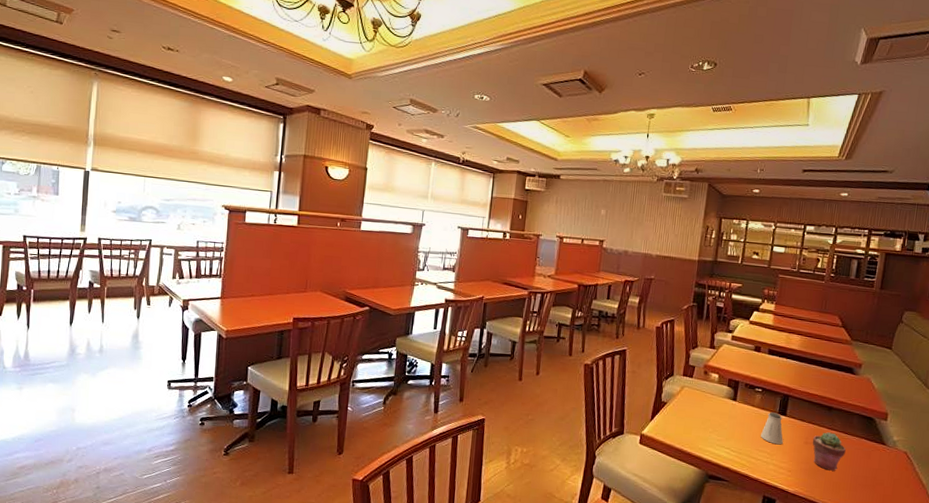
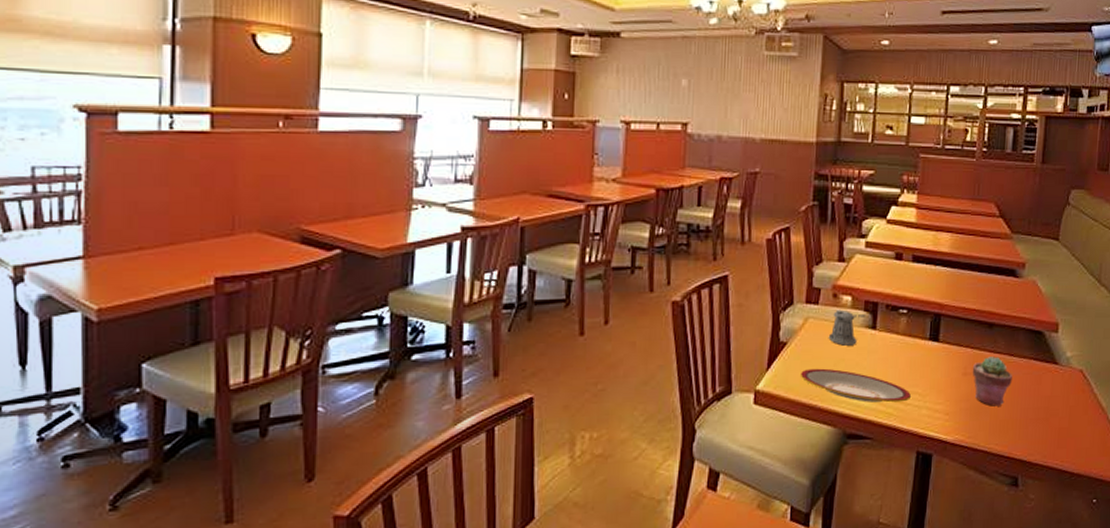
plate: none [675,423,761,458] -> present [800,368,911,403]
pepper shaker: none [698,383,729,411] -> present [828,309,866,346]
saltshaker: present [761,412,783,445] -> none [909,339,937,381]

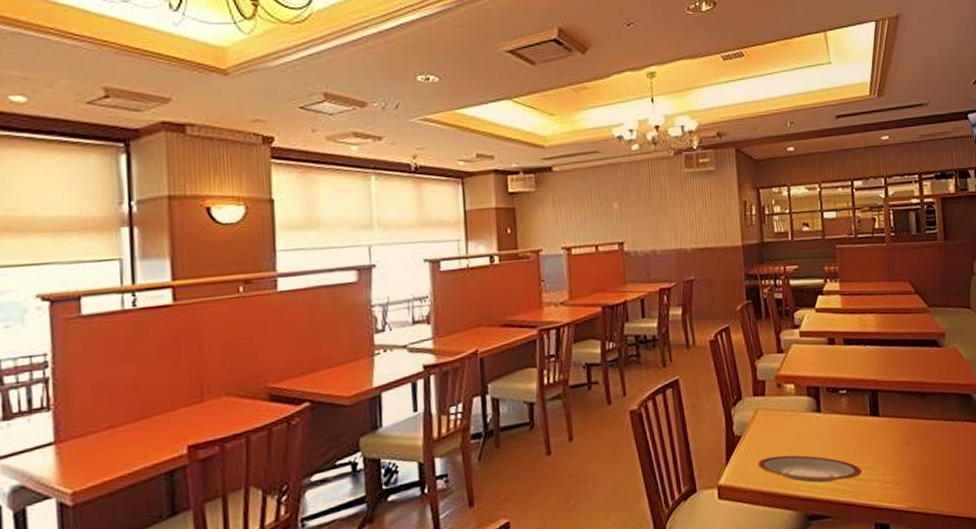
pepper shaker: present [828,309,866,346] -> none [778,397,810,432]
potted succulent: present [972,356,1012,406] -> none [913,423,951,471]

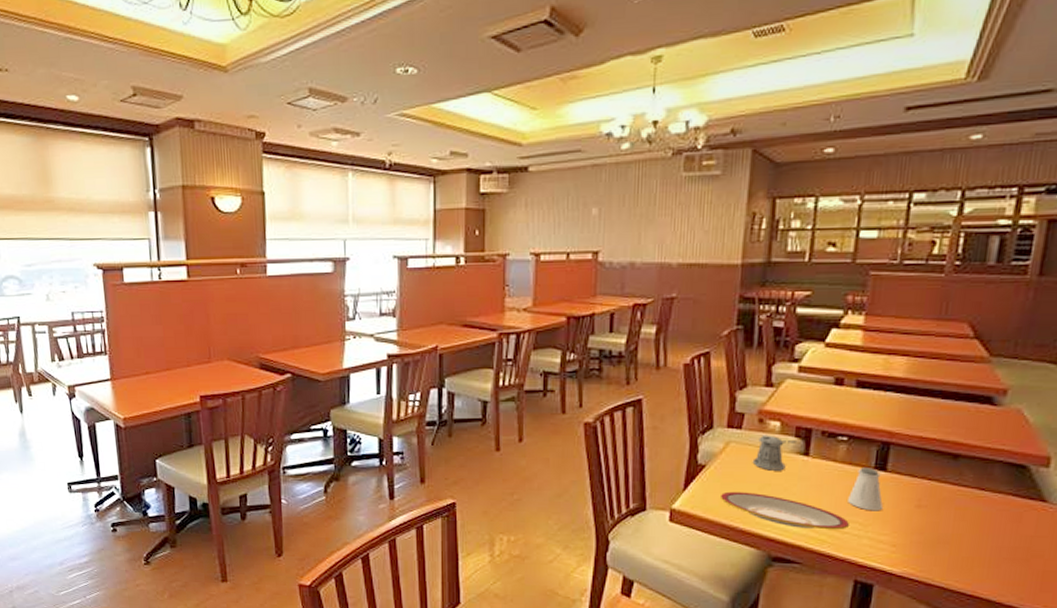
pepper shaker: none [778,397,810,432] -> present [752,435,798,471]
saltshaker: none [856,415,882,455] -> present [848,468,883,511]

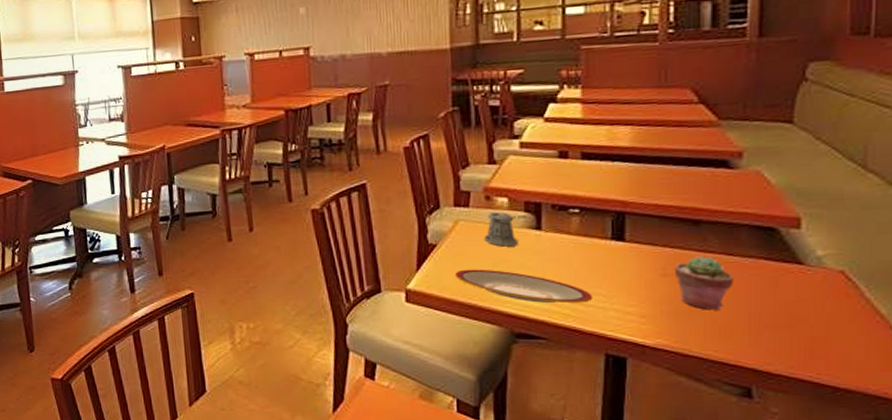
saltshaker: present [848,468,883,511] -> none [588,238,625,282]
potted succulent: none [928,490,982,542] -> present [674,256,733,310]

